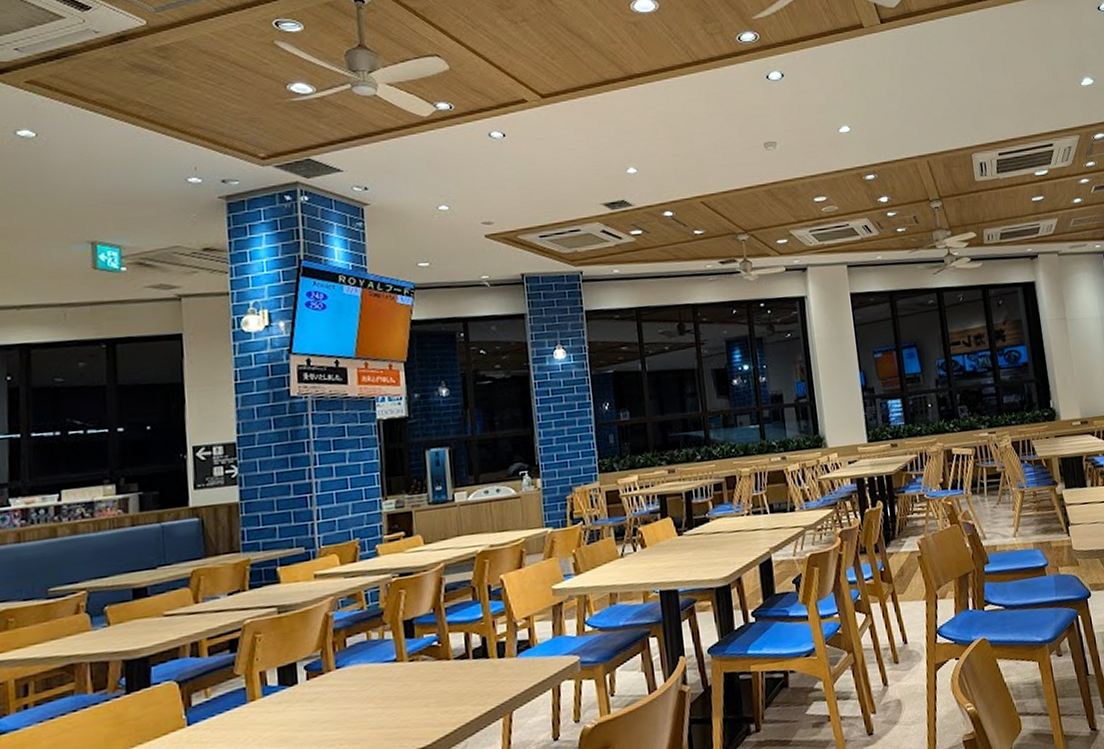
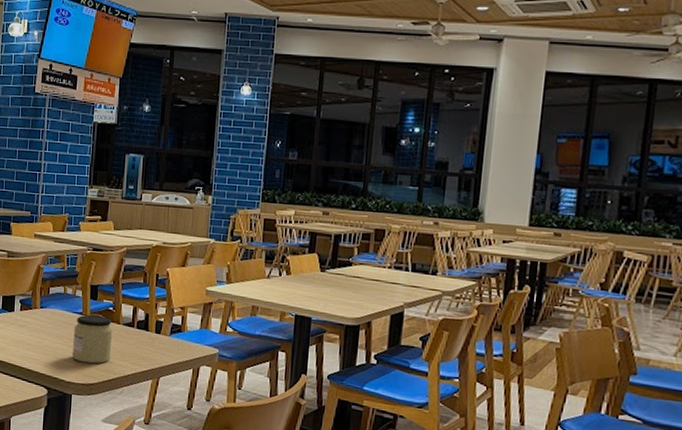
jar: none [388,655,444,724] -> present [71,314,113,364]

